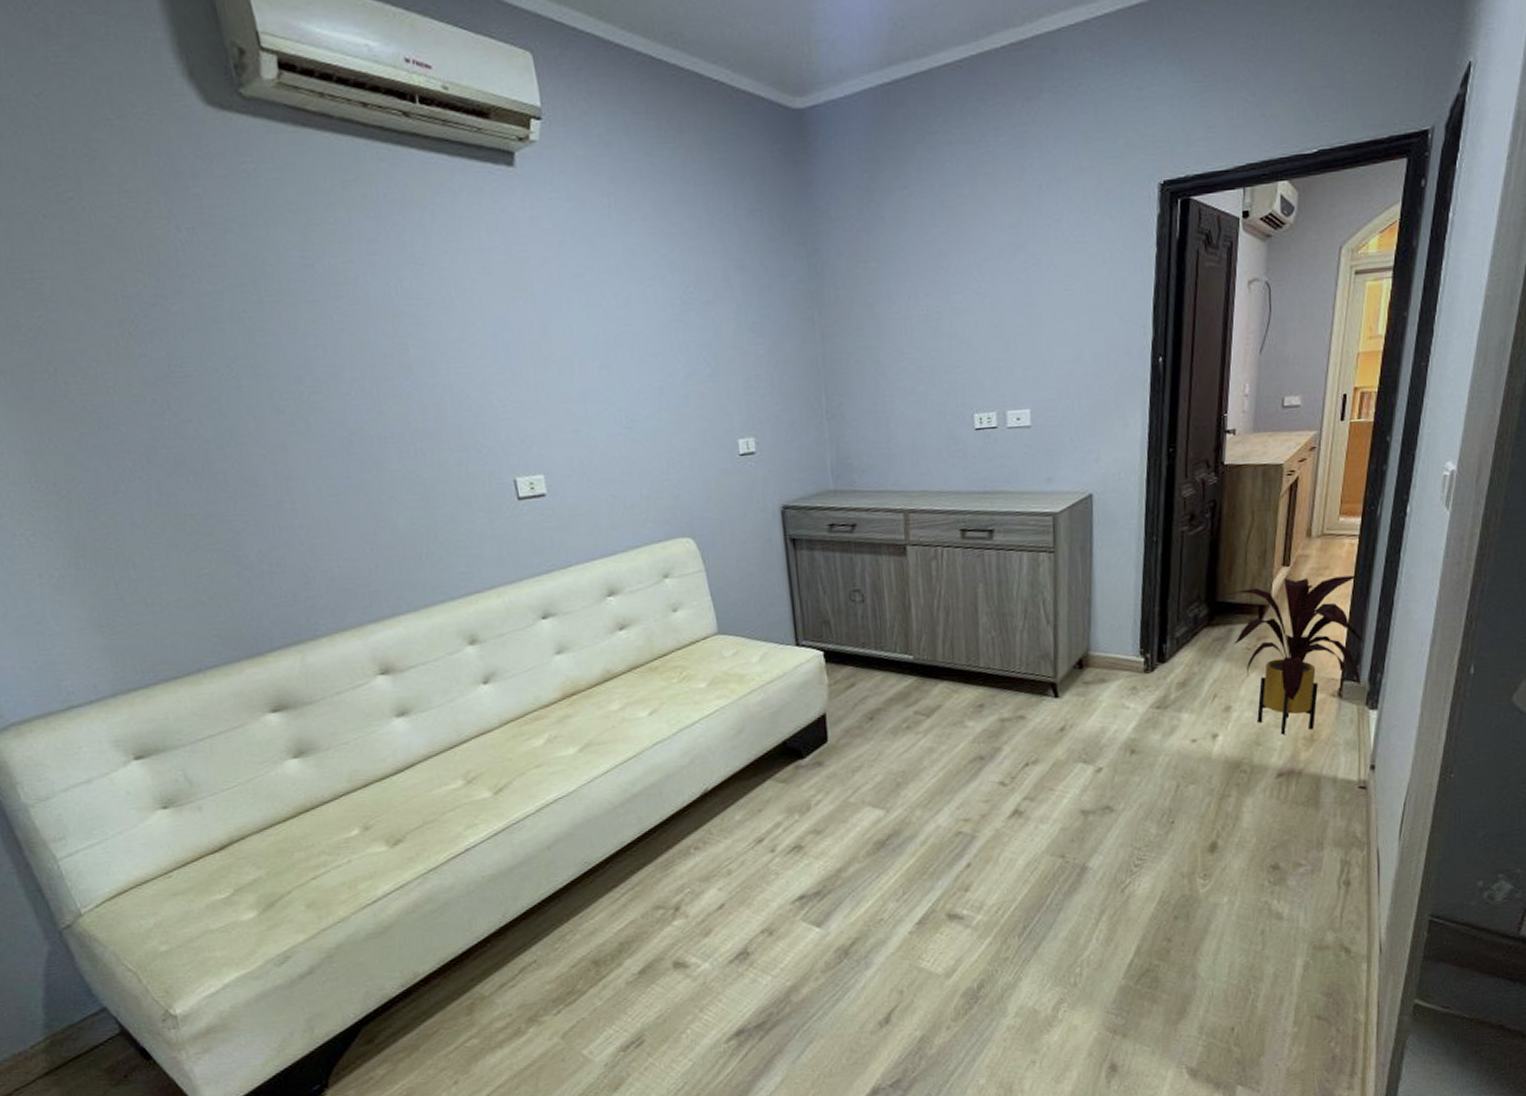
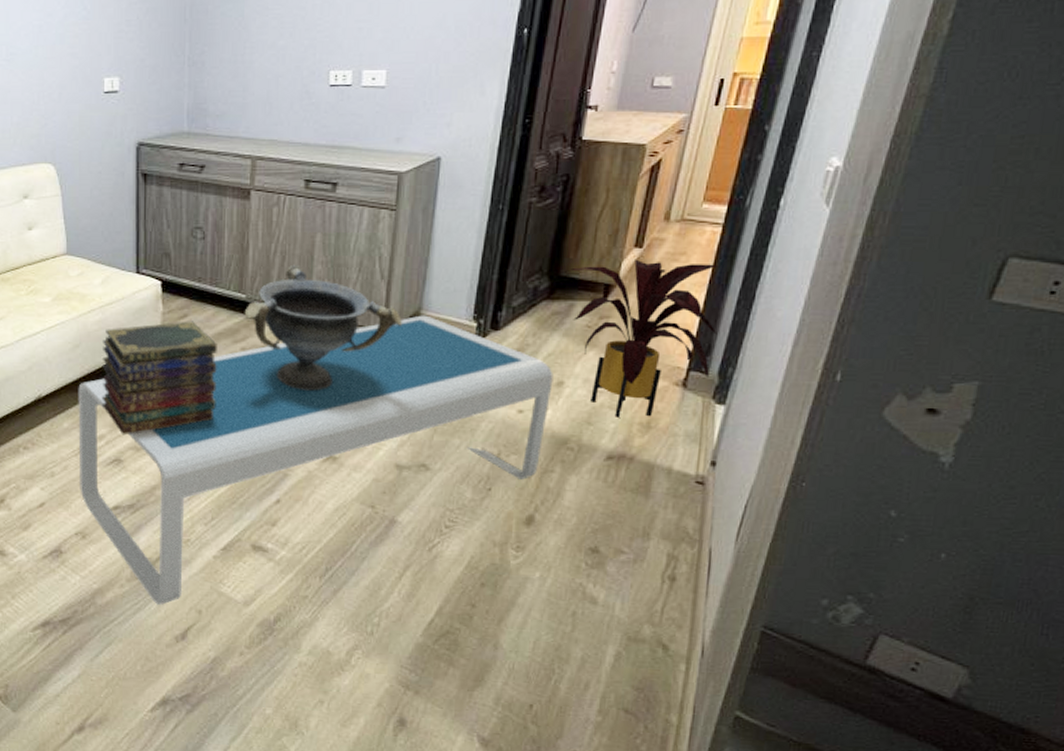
coffee table: none [746,655,1221,992] -> present [78,315,554,605]
book stack: none [768,689,895,820] -> present [101,321,217,436]
decorative bowl: none [913,618,1072,748] -> present [244,264,402,391]

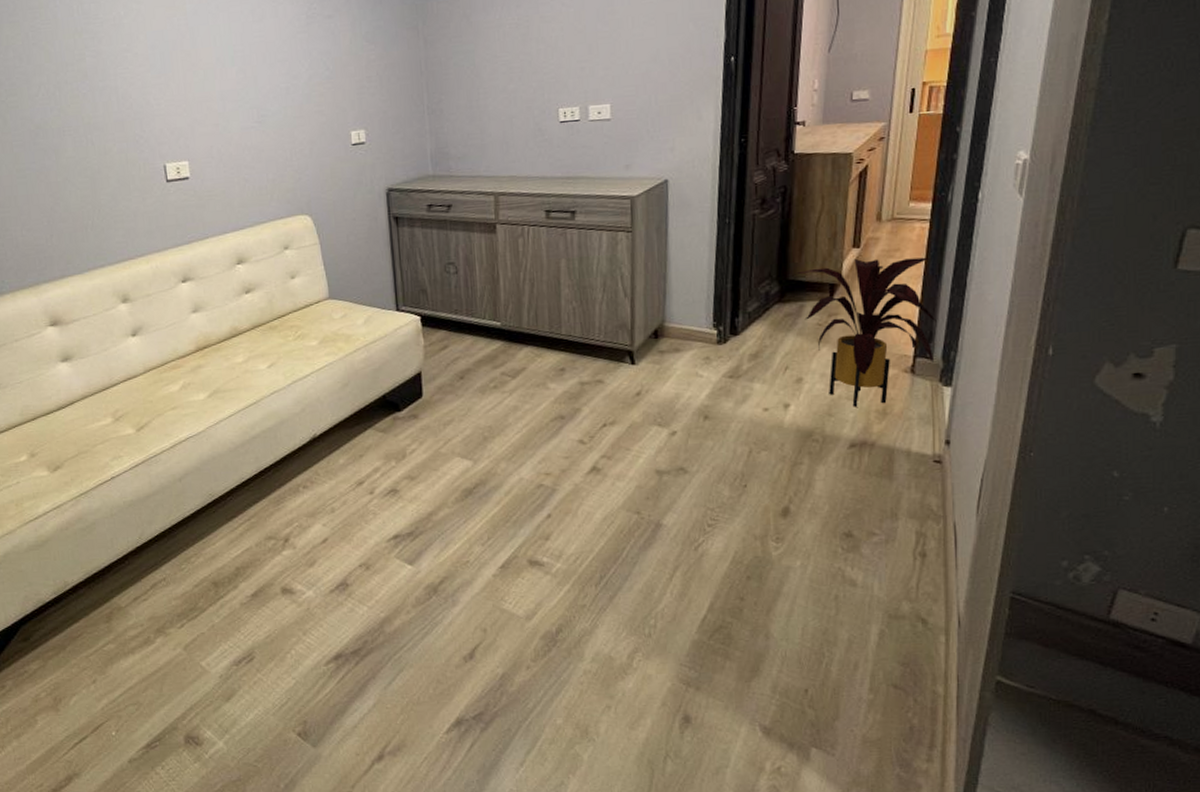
coffee table: present [78,315,554,605] -> none [350,327,793,627]
book stack: present [101,321,217,436] -> none [370,351,483,466]
decorative bowl: present [244,264,402,391] -> none [500,290,648,408]

